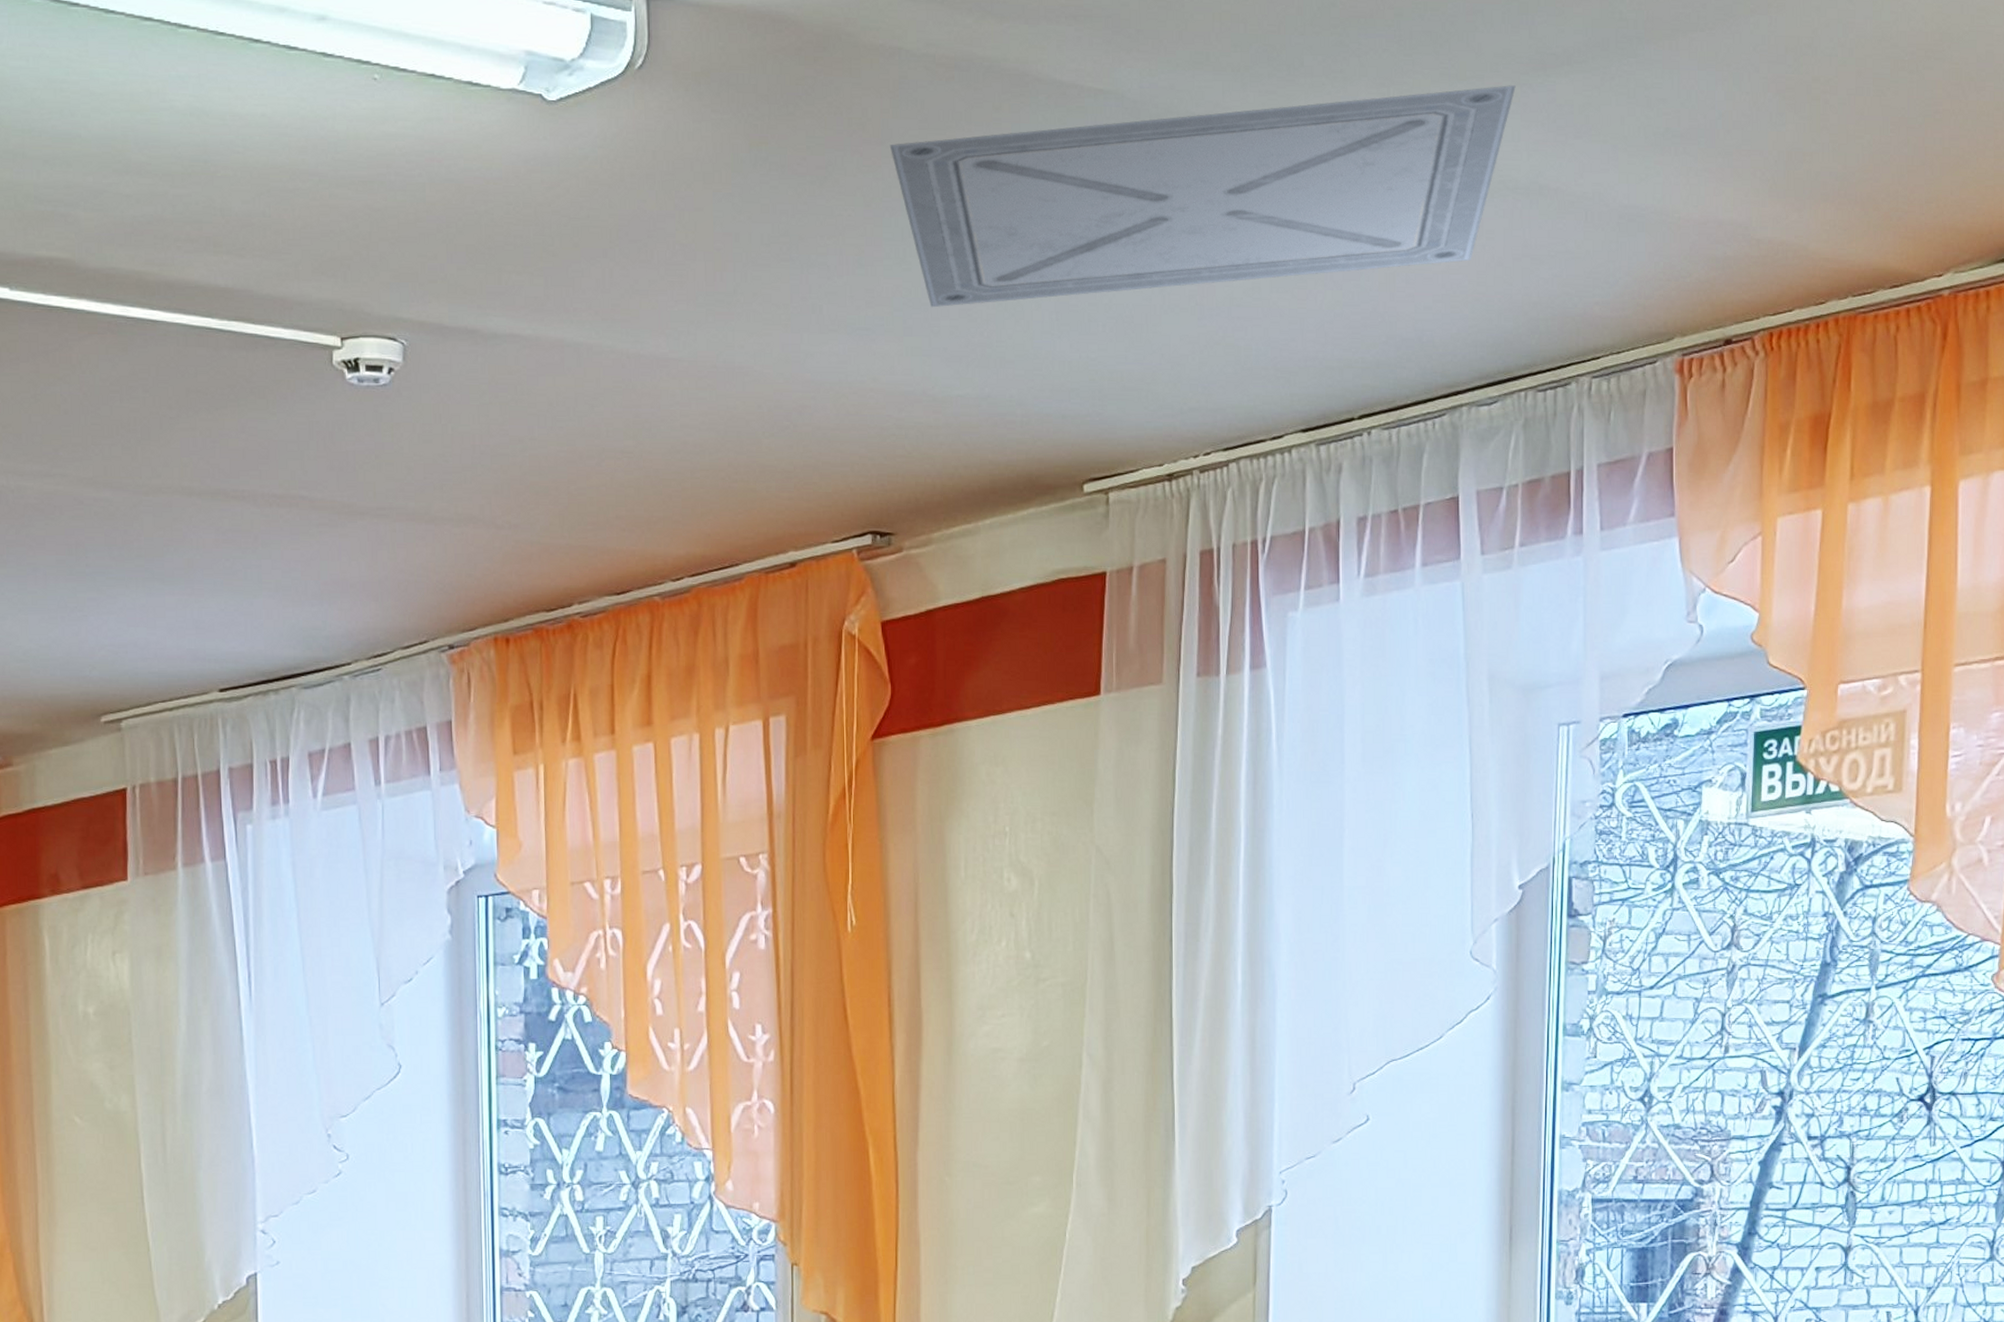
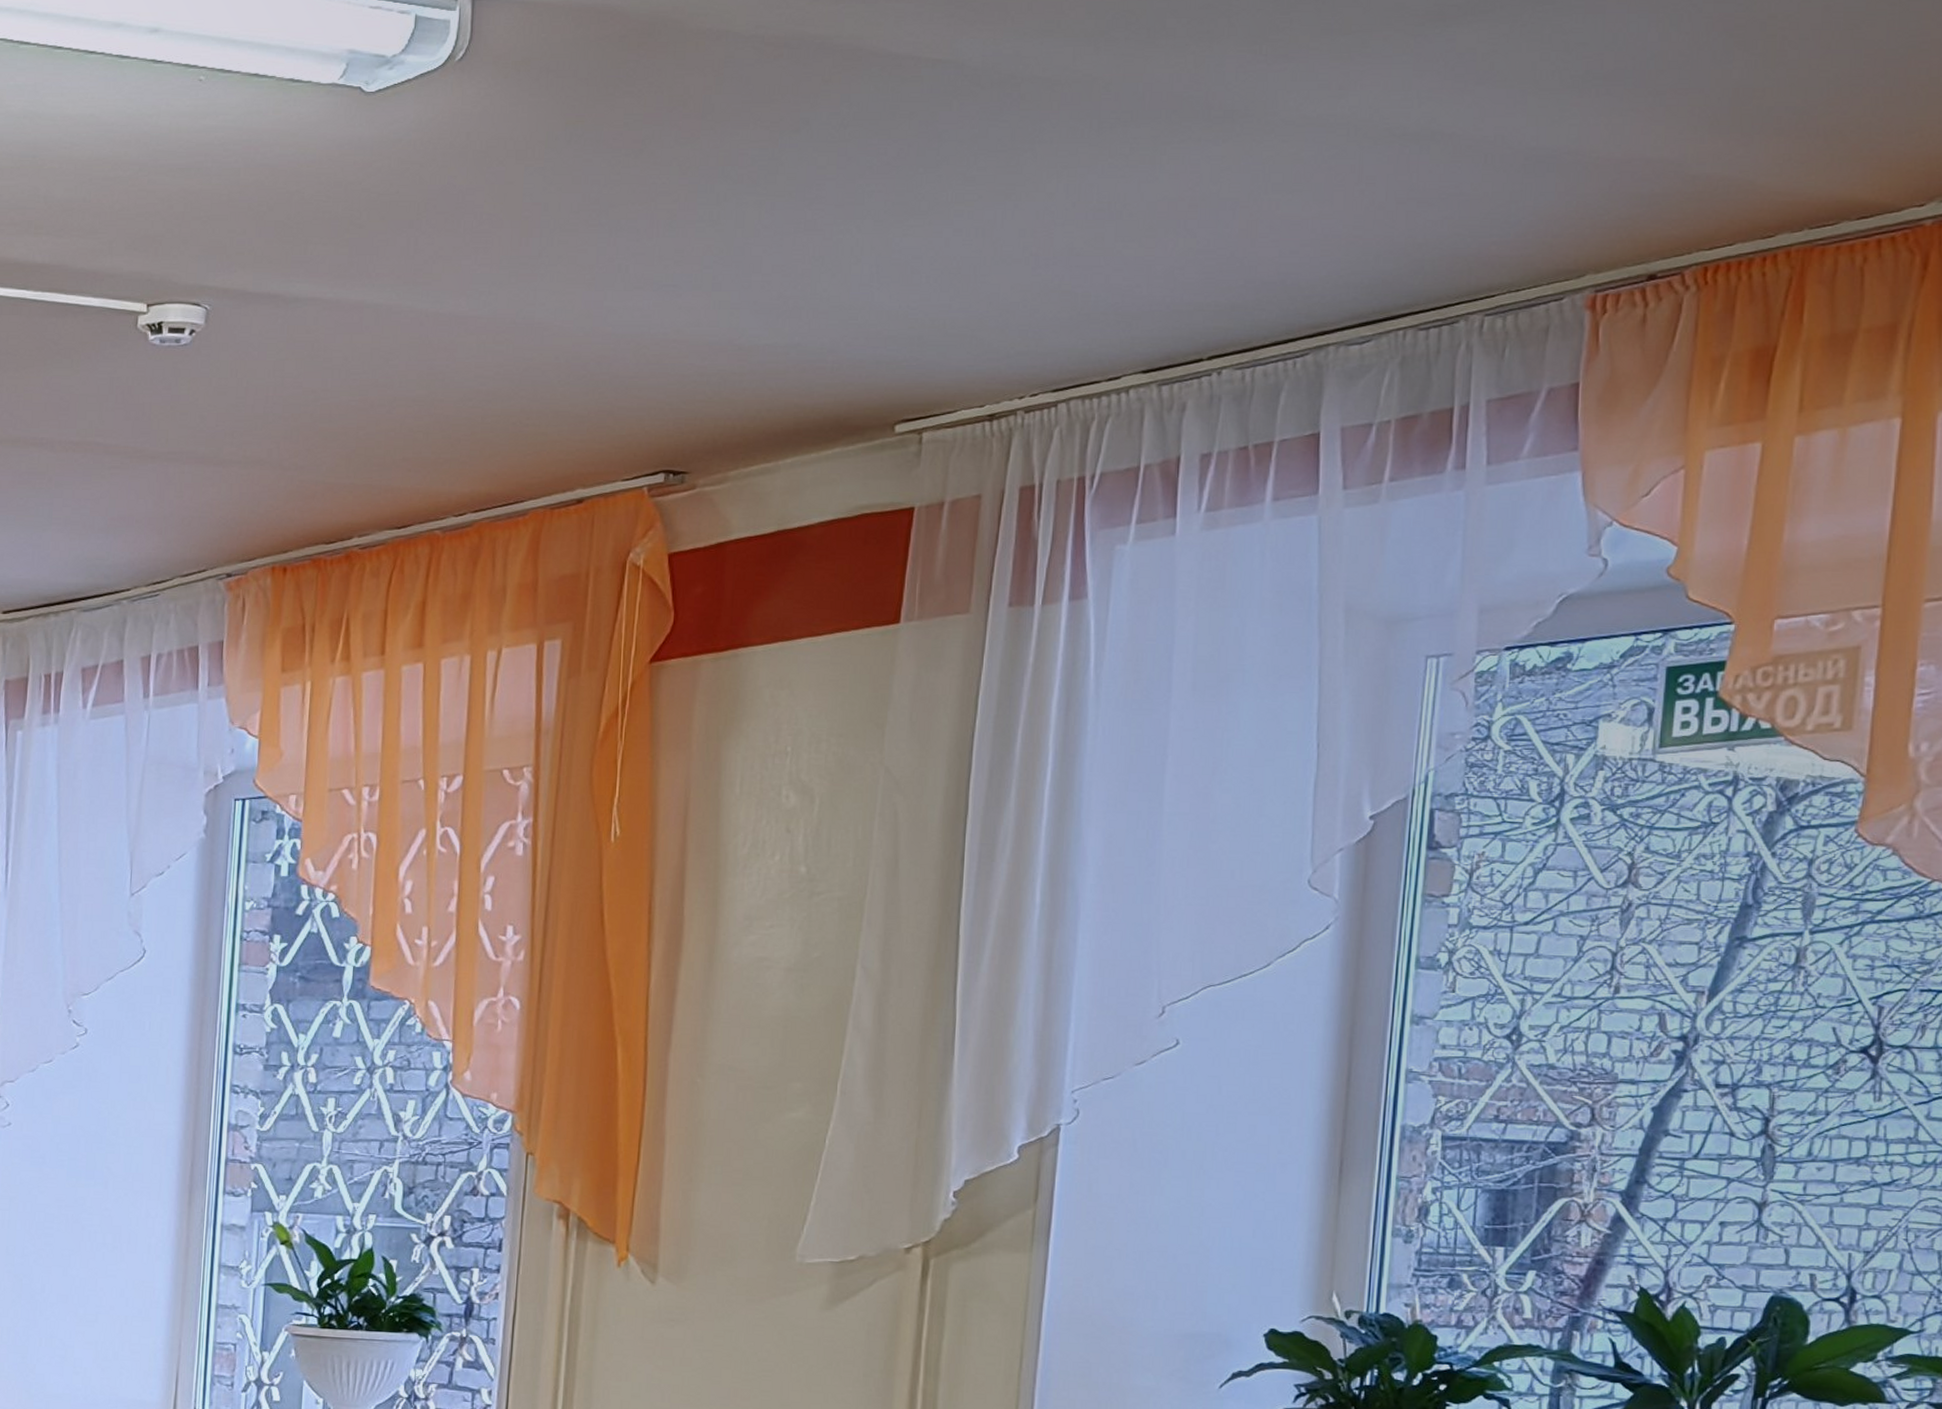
ceiling vent: present [889,85,1516,308] -> none [710,37,1409,265]

